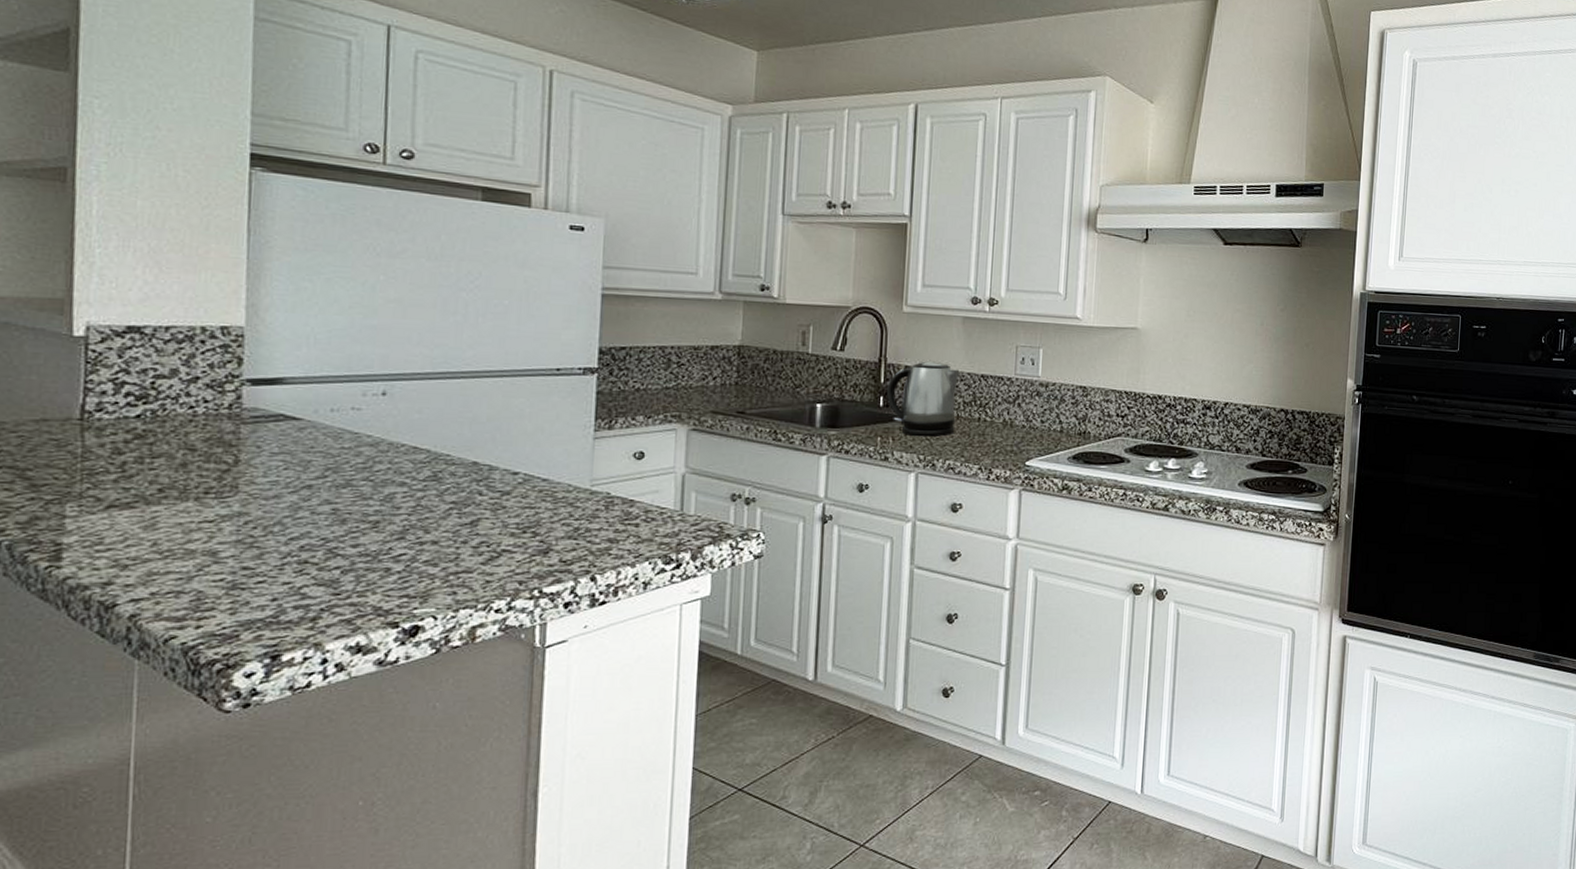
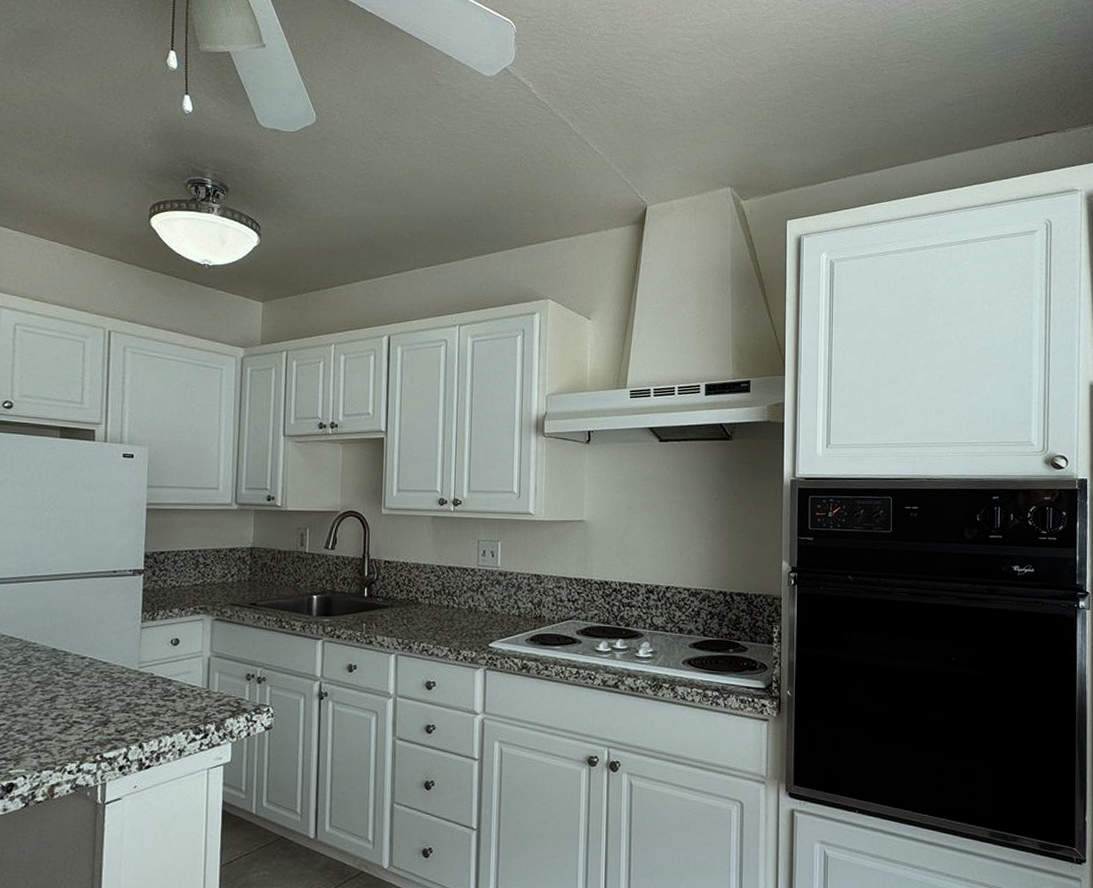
kettle: present [887,361,960,437] -> none [370,556,431,622]

